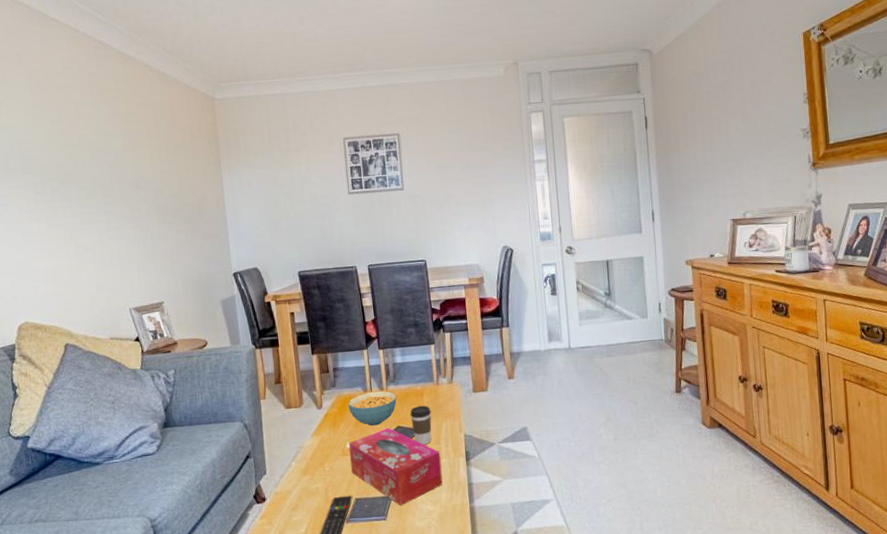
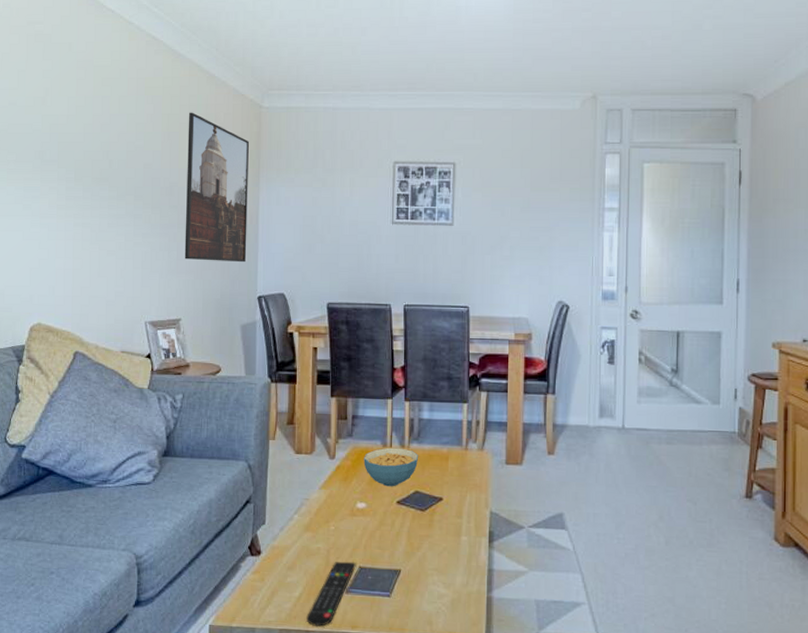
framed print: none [145,110,218,247] -> present [184,112,250,263]
tissue box: present [349,428,443,506] -> none [359,491,460,583]
coffee cup: present [410,405,432,445] -> none [432,471,456,516]

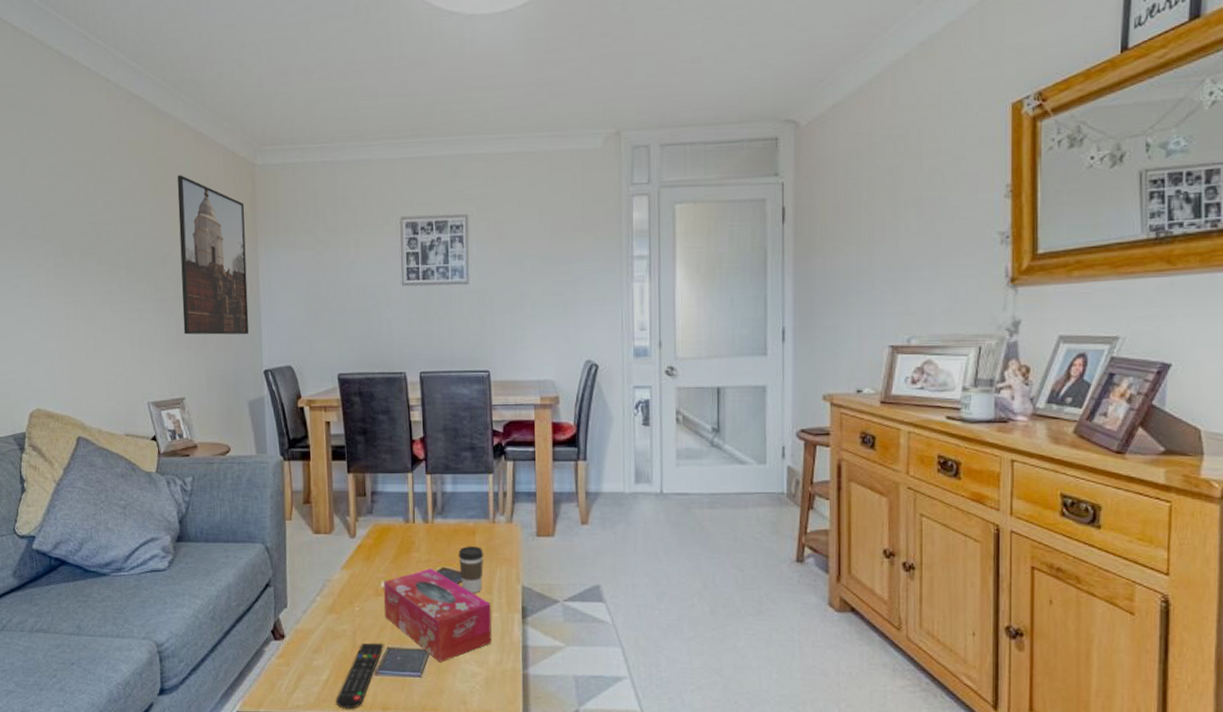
tissue box: none [359,491,460,583] -> present [384,568,492,663]
cereal bowl: present [363,447,419,487] -> none [386,523,444,565]
coffee cup: none [432,471,456,516] -> present [459,546,484,593]

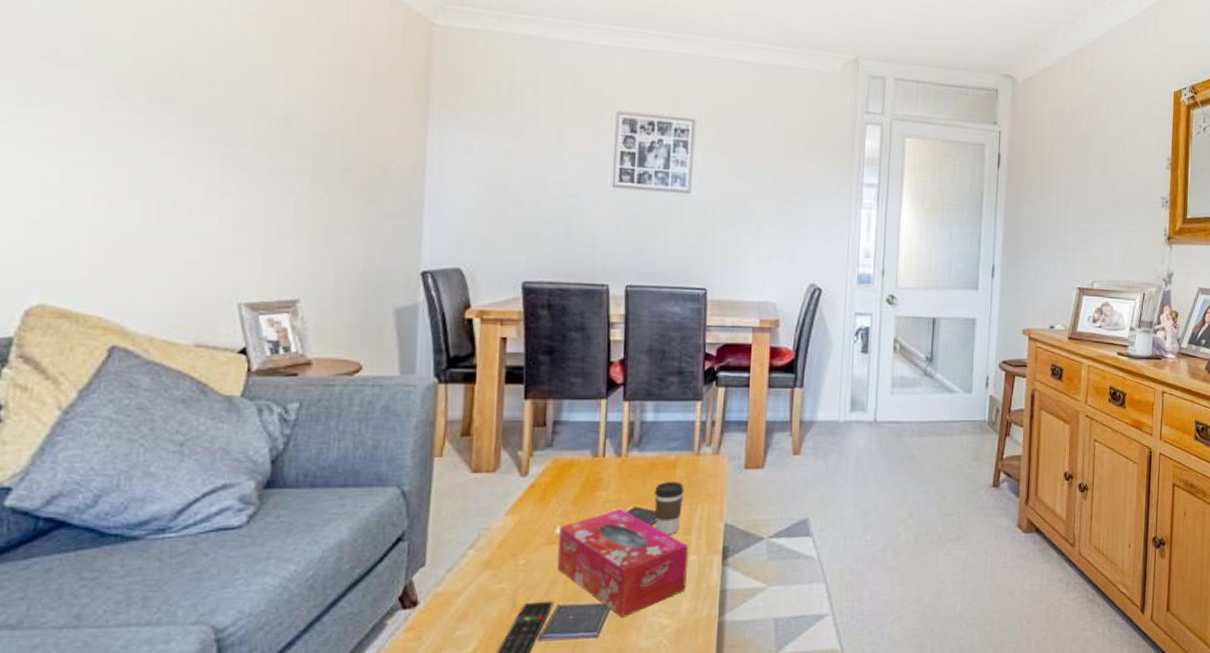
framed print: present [177,175,249,335] -> none [306,19,415,227]

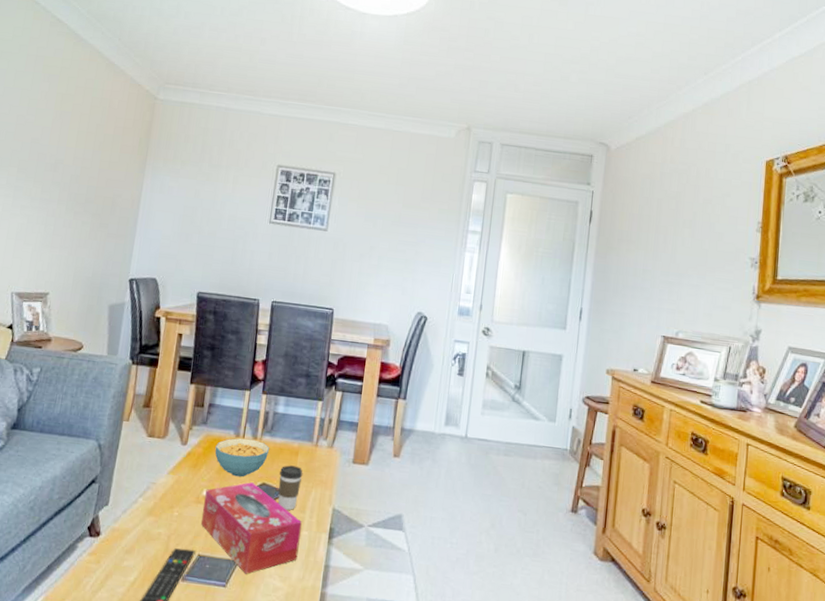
cereal bowl: none [567,457,640,505] -> present [215,438,270,477]

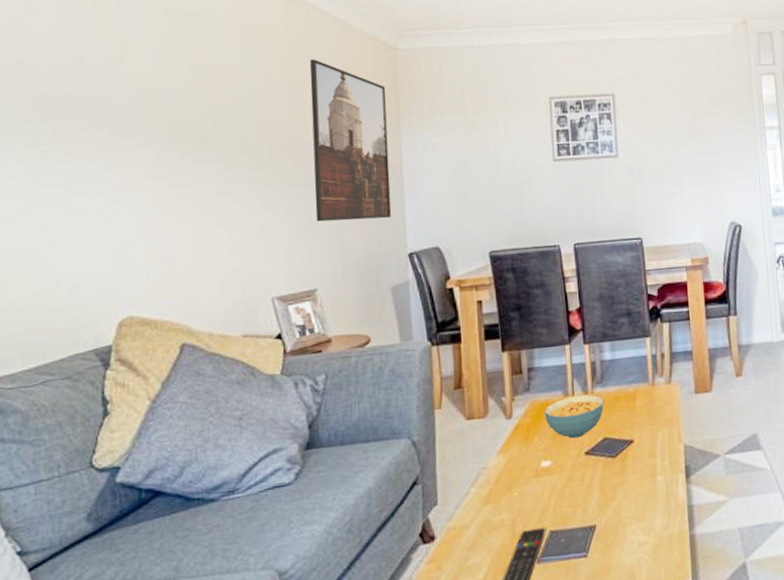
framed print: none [60,94,141,245] -> present [309,59,392,222]
tissue box: present [201,482,302,574] -> none [544,440,658,538]
coffee cup: present [278,465,303,510] -> none [620,411,646,460]

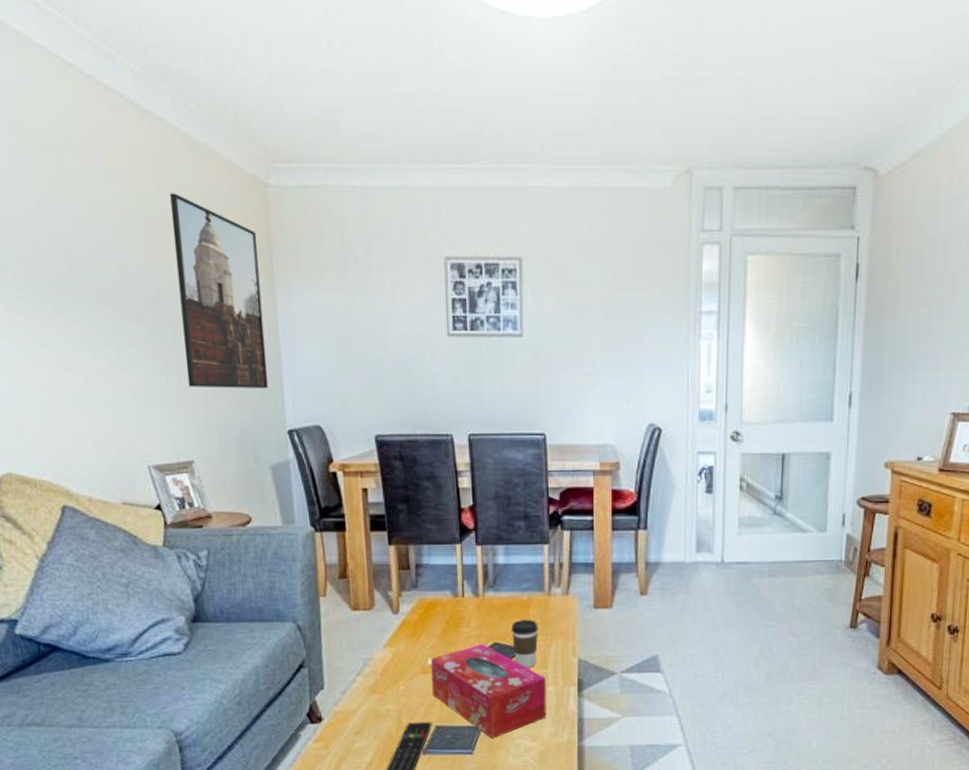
cereal bowl: present [544,394,604,439] -> none [432,597,496,640]
tissue box: none [544,440,658,538] -> present [431,644,547,739]
coffee cup: none [620,411,646,460] -> present [512,620,539,667]

